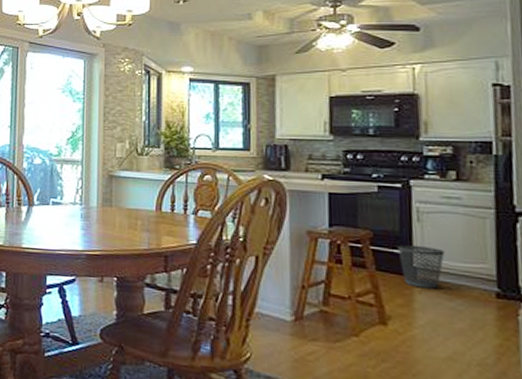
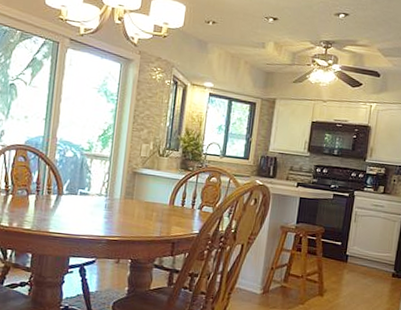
wastebasket: present [397,244,445,289] -> none [338,238,367,271]

